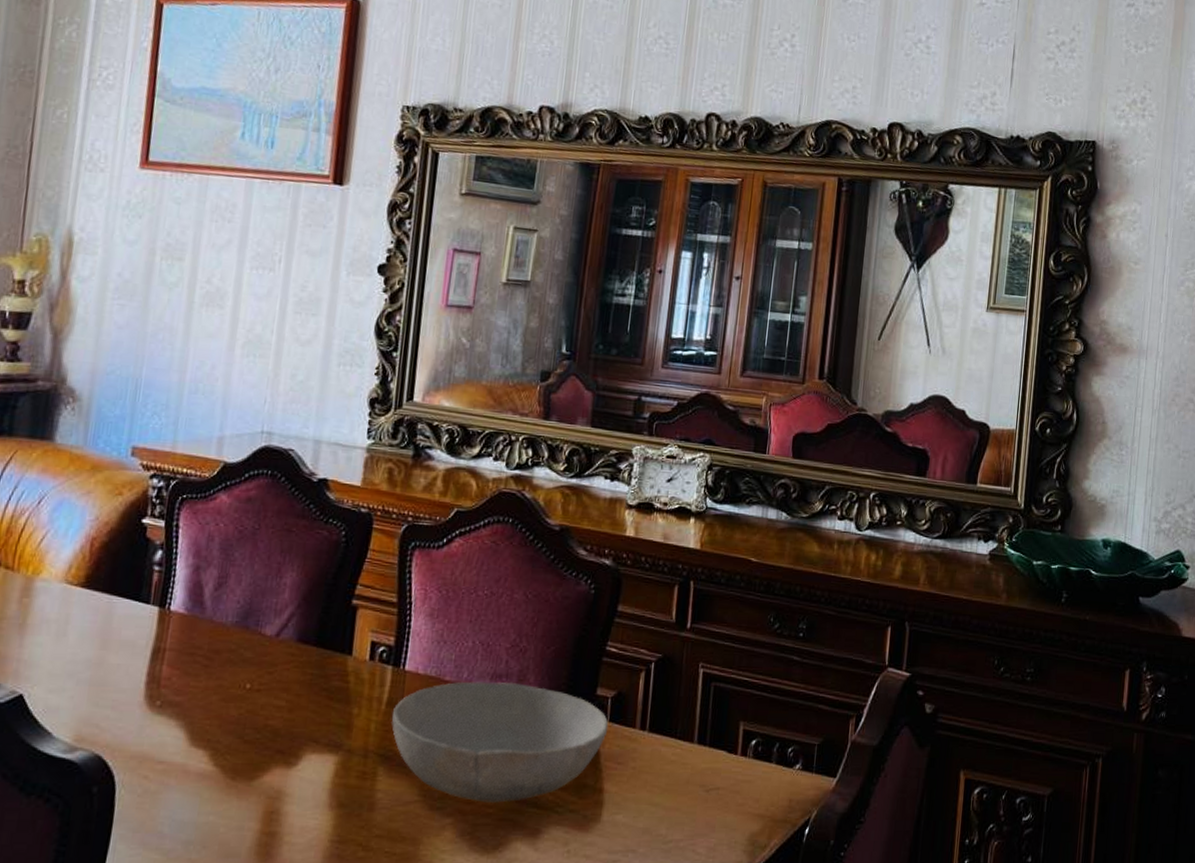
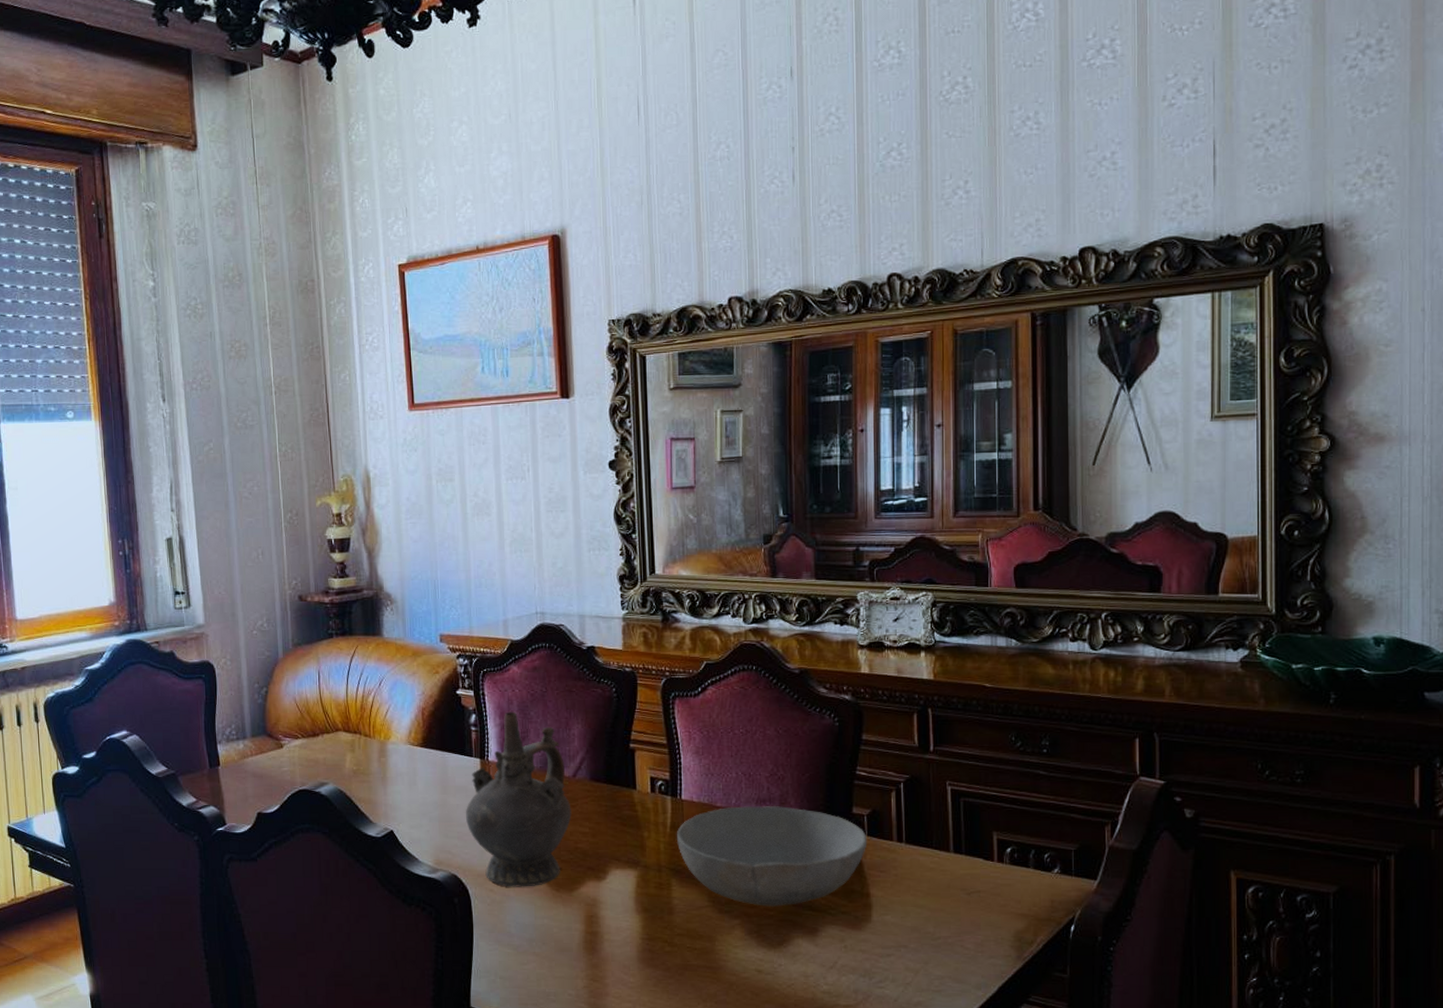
ceremonial vessel: none [126,550,268,774] -> present [466,711,572,887]

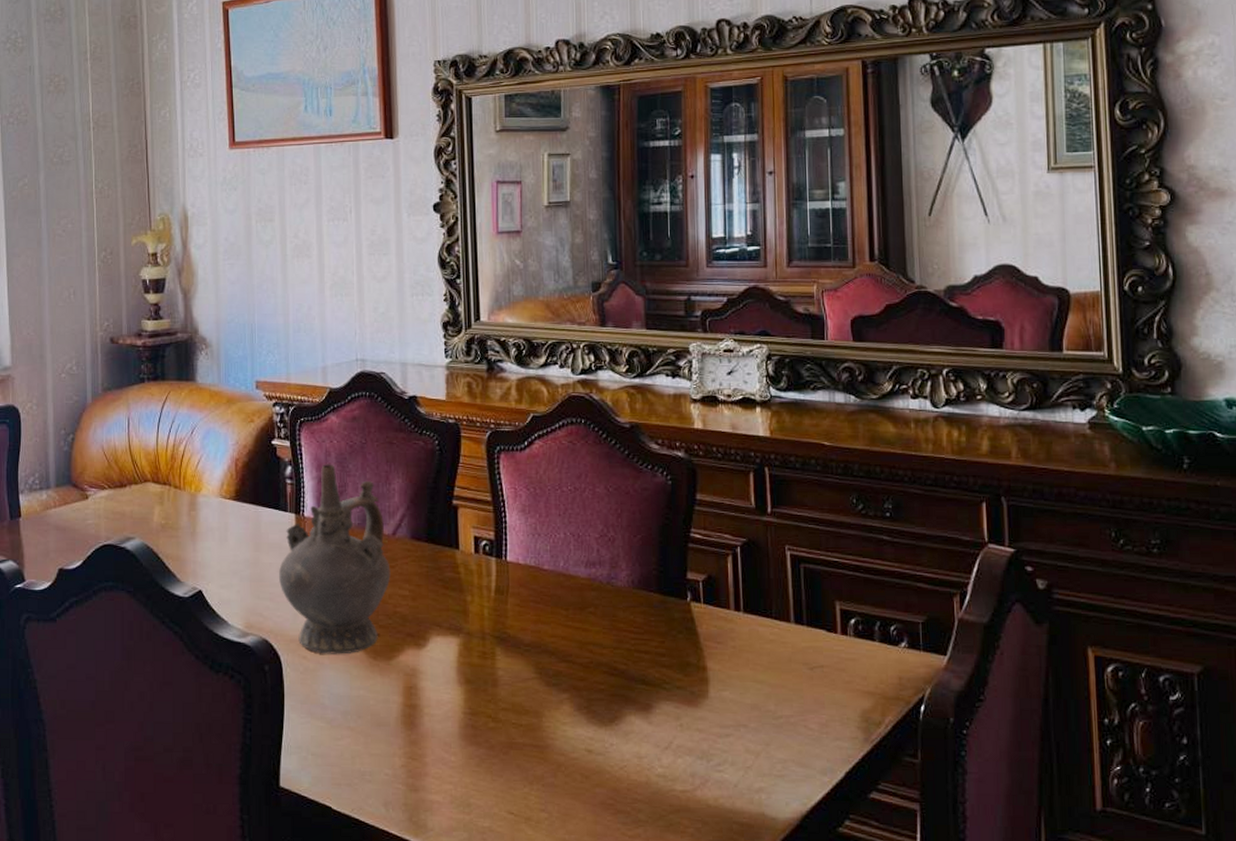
bowl: present [676,806,868,907] -> none [501,569,703,680]

